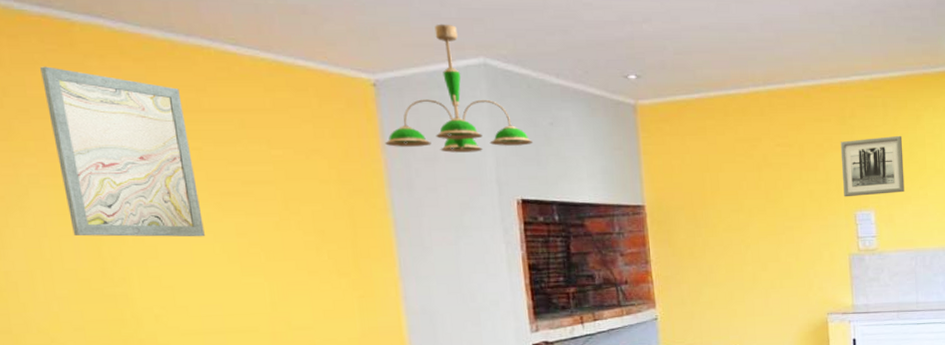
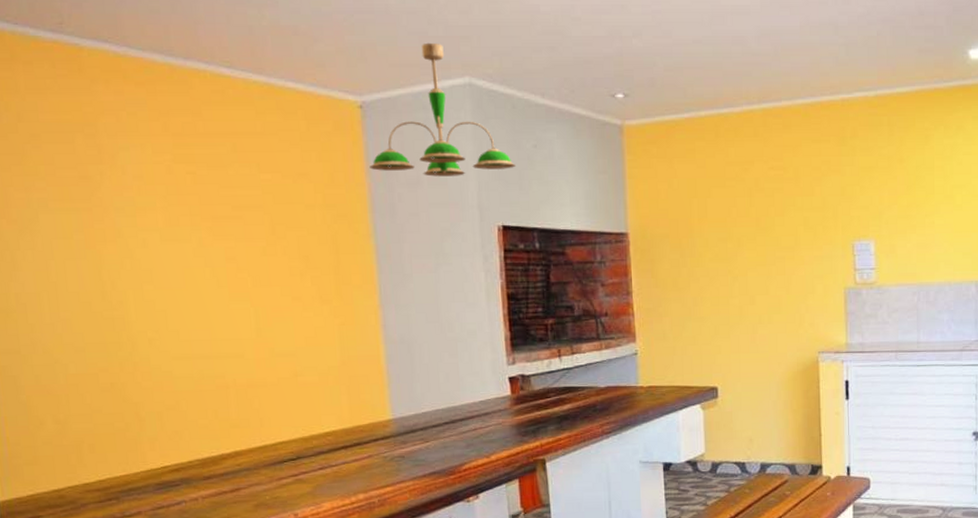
wall art: present [40,66,205,237] -> none [51,92,196,262]
wall art: present [840,135,905,197] -> none [839,157,909,226]

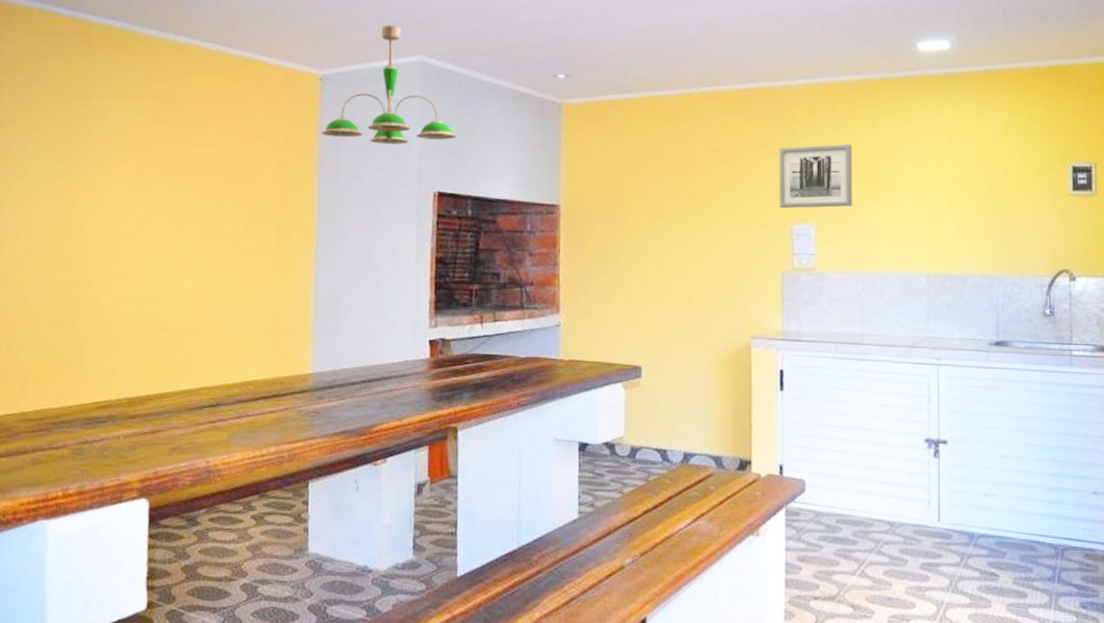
wall art: none [839,157,909,226] -> present [778,144,853,209]

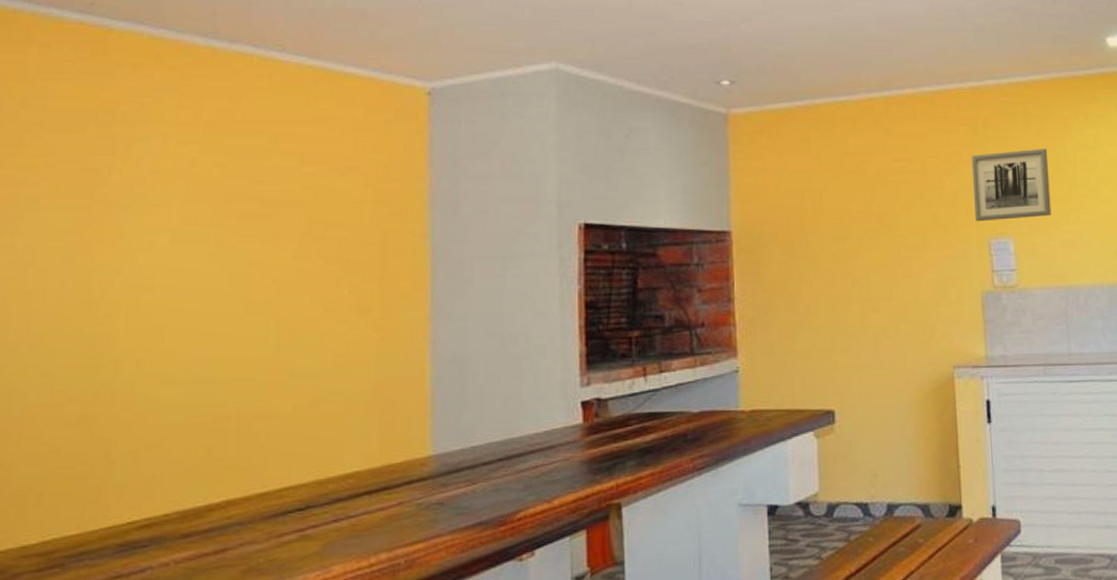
ceiling light fixture: present [322,25,457,144] -> none [433,26,604,169]

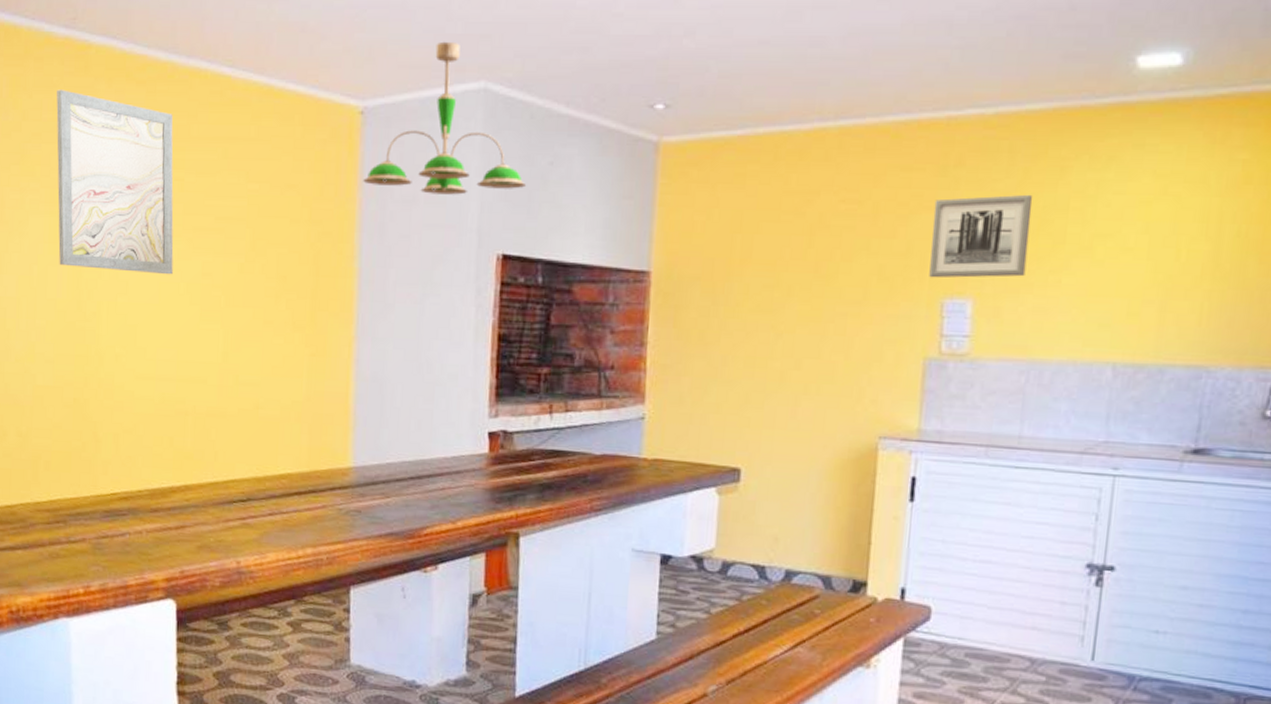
wall art: none [63,76,213,267] -> present [56,89,174,275]
ceiling light fixture: none [433,26,604,169] -> present [363,41,527,195]

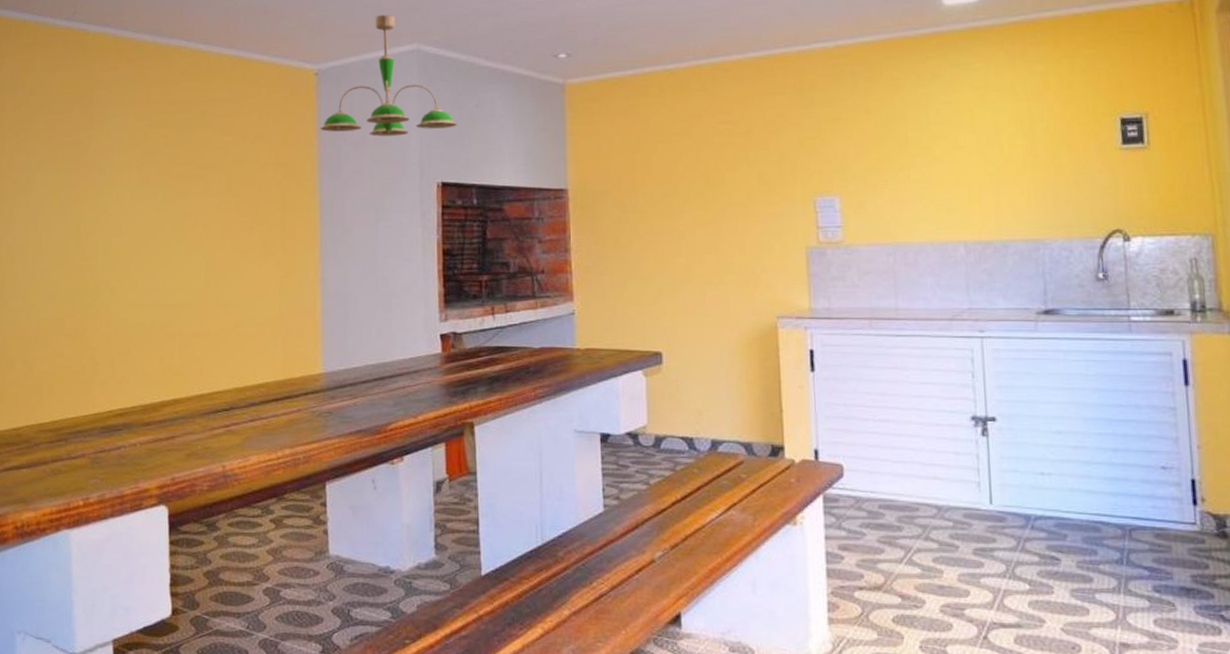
wall art: present [56,89,174,275] -> none [59,69,160,217]
wall art: present [929,194,1033,278] -> none [796,108,880,181]

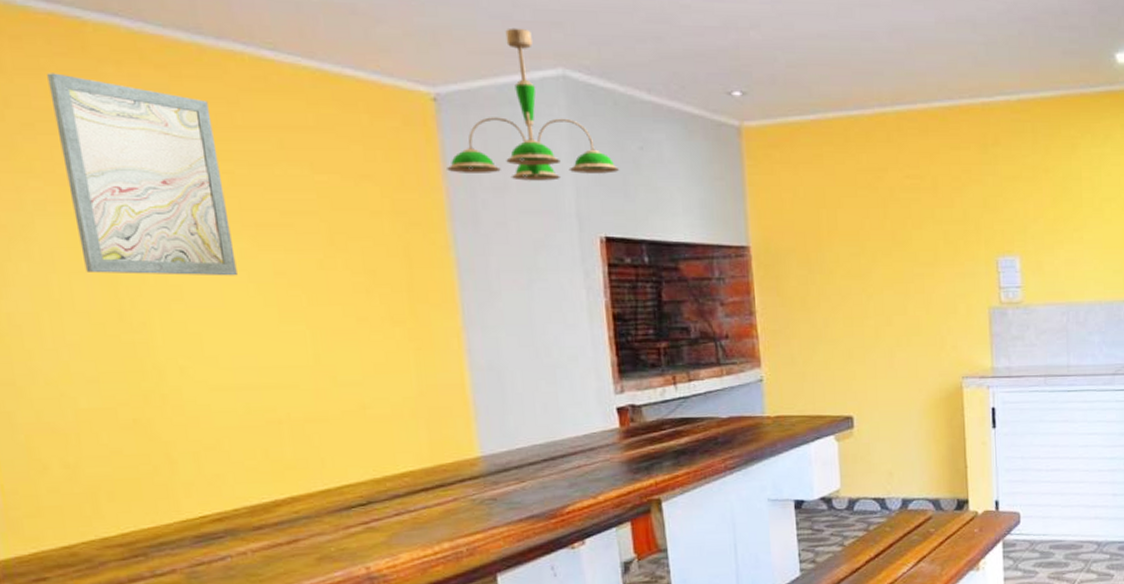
wall art: none [59,69,160,217] -> present [47,73,238,276]

